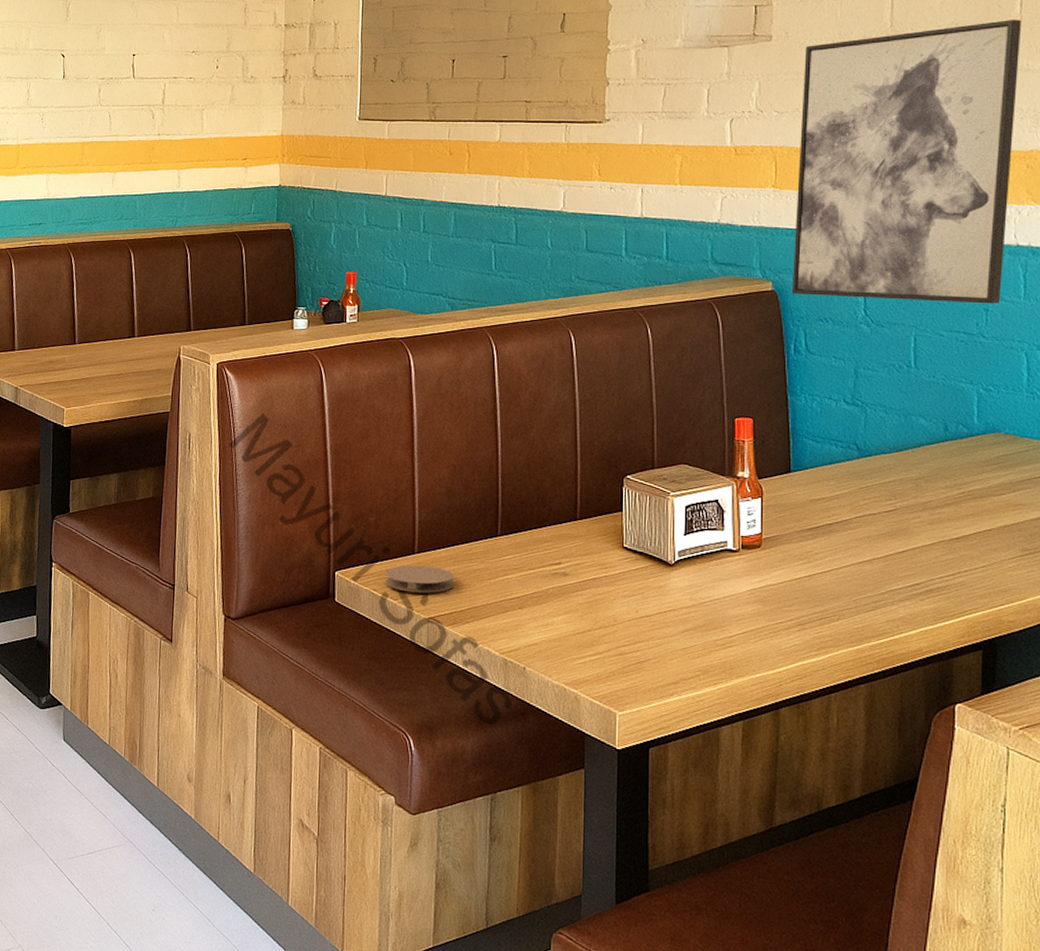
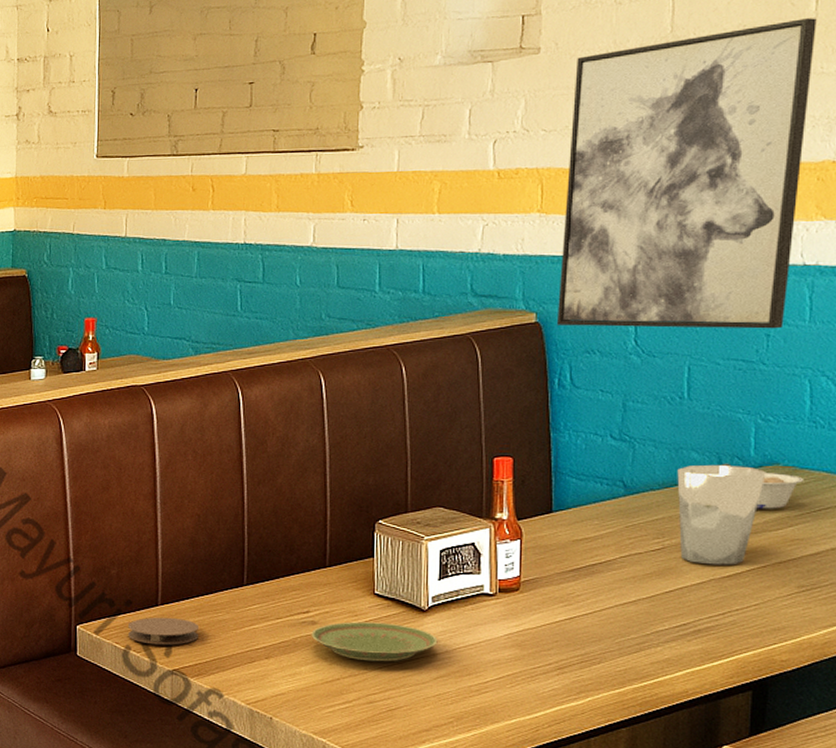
plate: none [563,574,684,615] -> present [311,621,438,662]
drinking glass: none [907,430,989,528] -> present [677,464,766,565]
legume: none [947,429,1025,475] -> present [721,463,805,509]

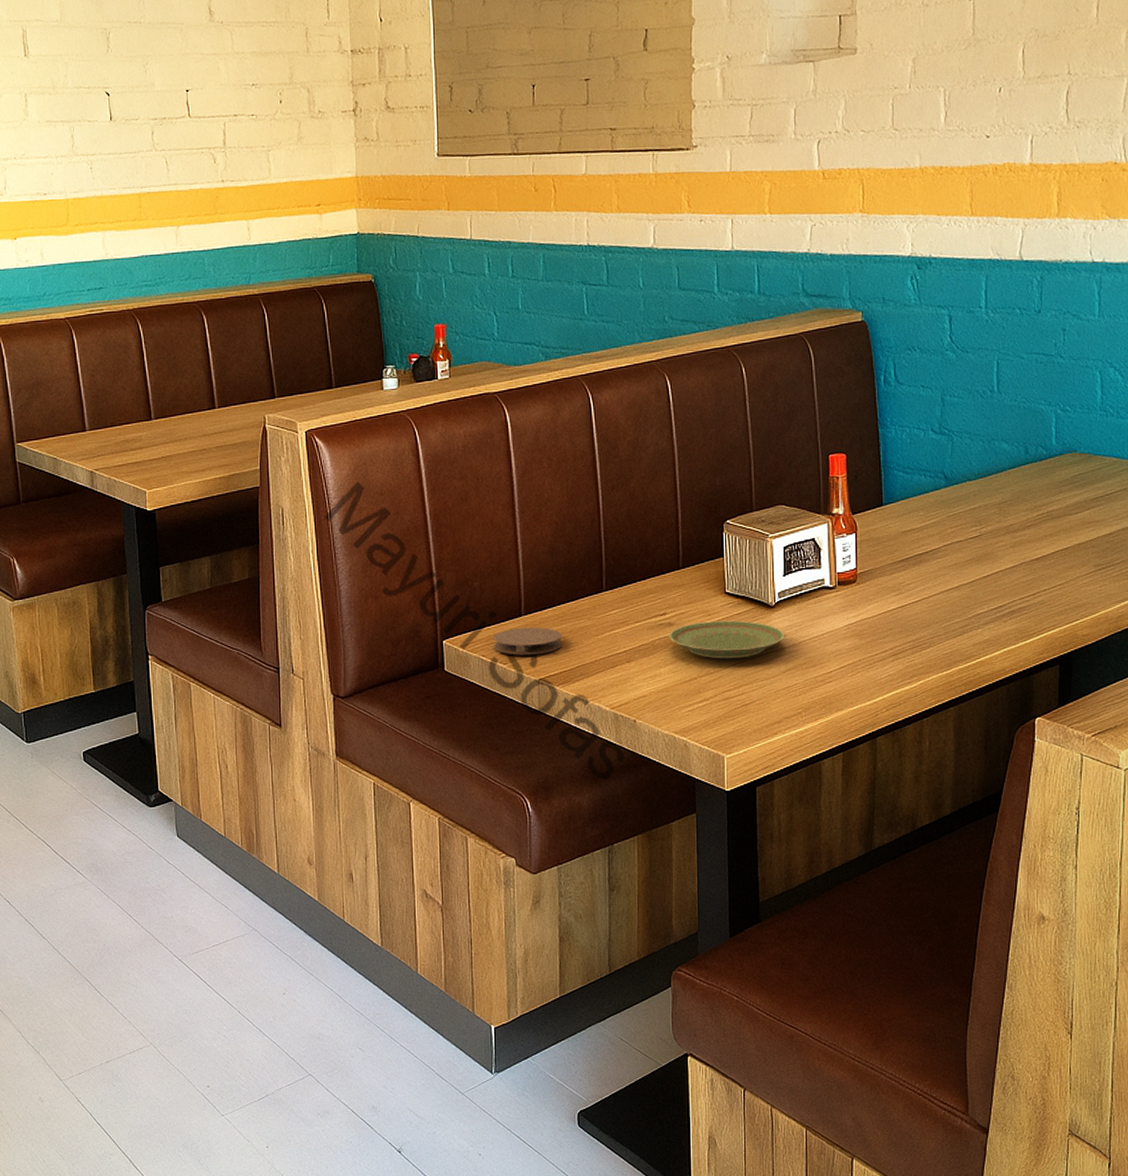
wall art: present [556,18,817,329] -> none [880,24,1098,324]
drinking glass: present [677,464,766,565] -> none [990,453,1066,549]
legume: present [721,463,805,509] -> none [1027,452,1098,495]

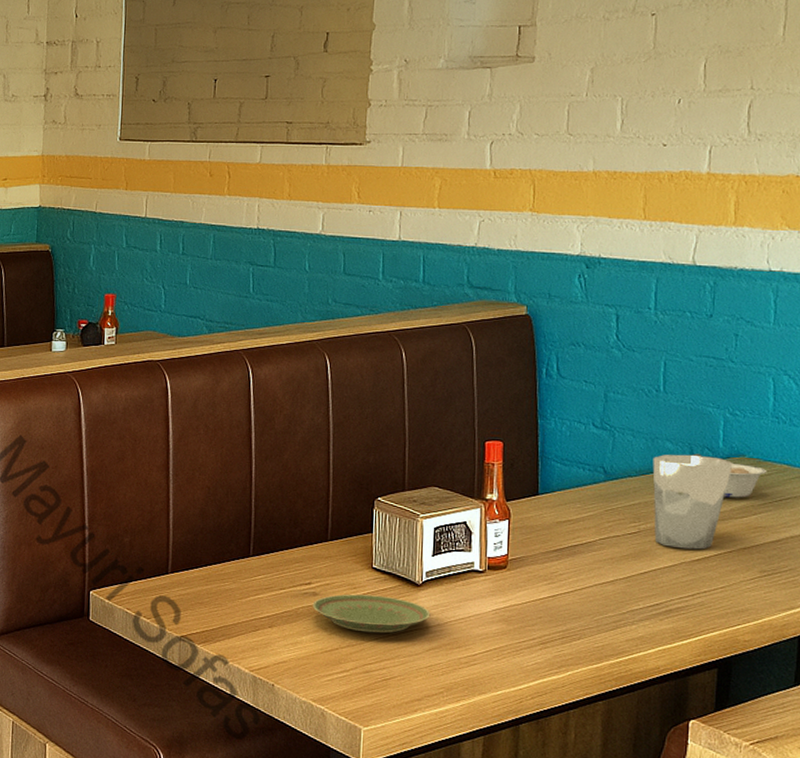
coaster: present [493,627,562,655] -> none [138,584,206,612]
drinking glass: none [990,453,1066,549] -> present [652,454,733,550]
legume: none [1027,452,1098,495] -> present [692,453,768,498]

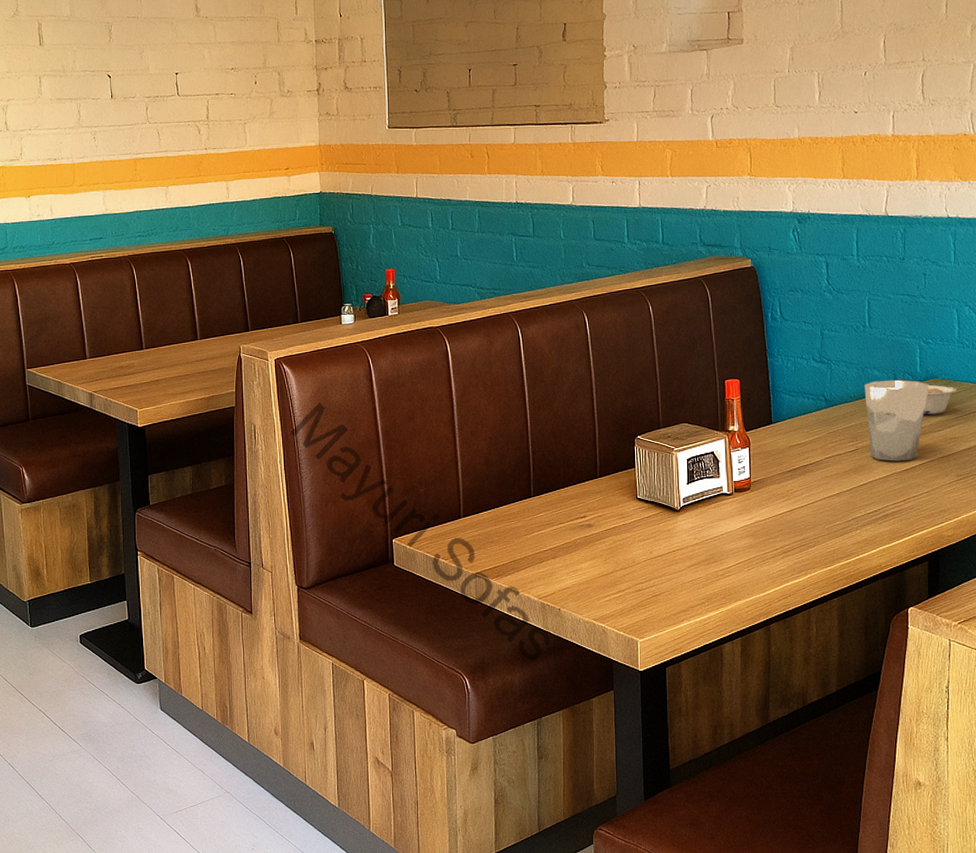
plate: present [312,594,431,633] -> none [588,522,689,556]

